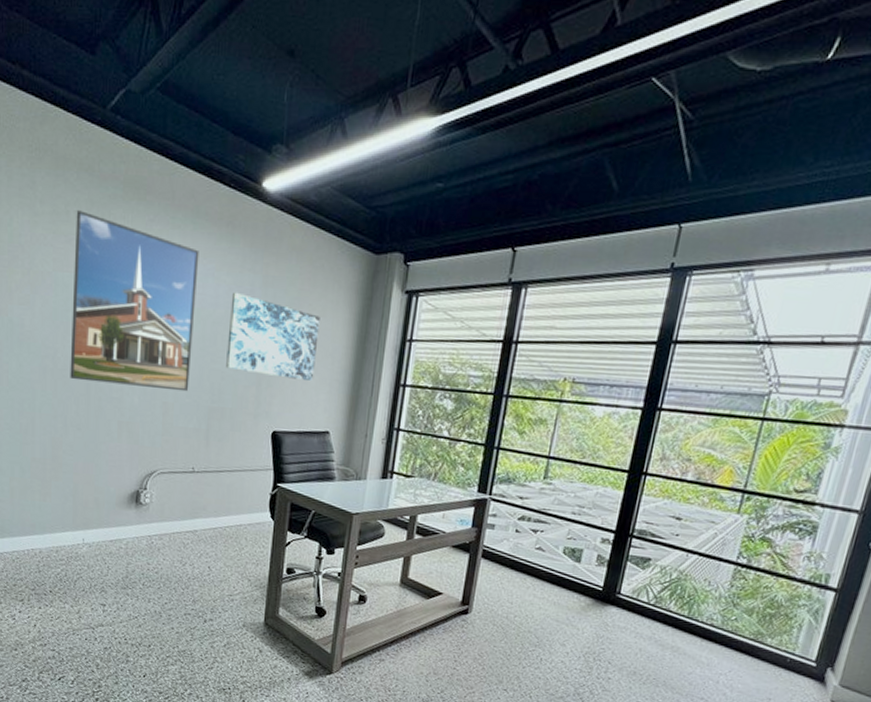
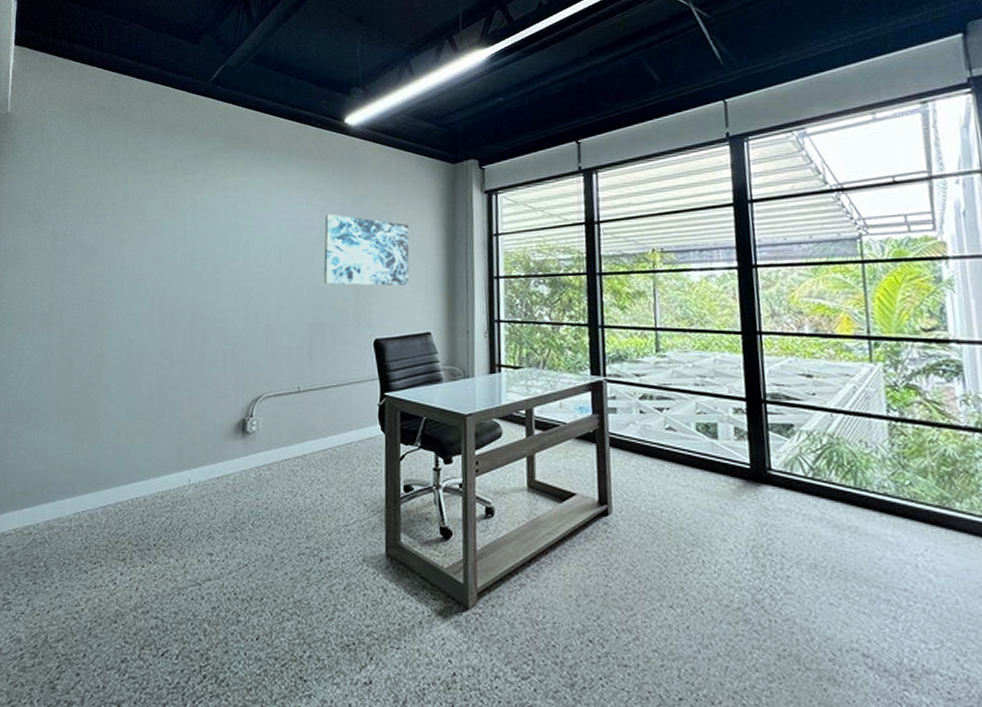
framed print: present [70,210,199,392] -> none [177,164,293,315]

